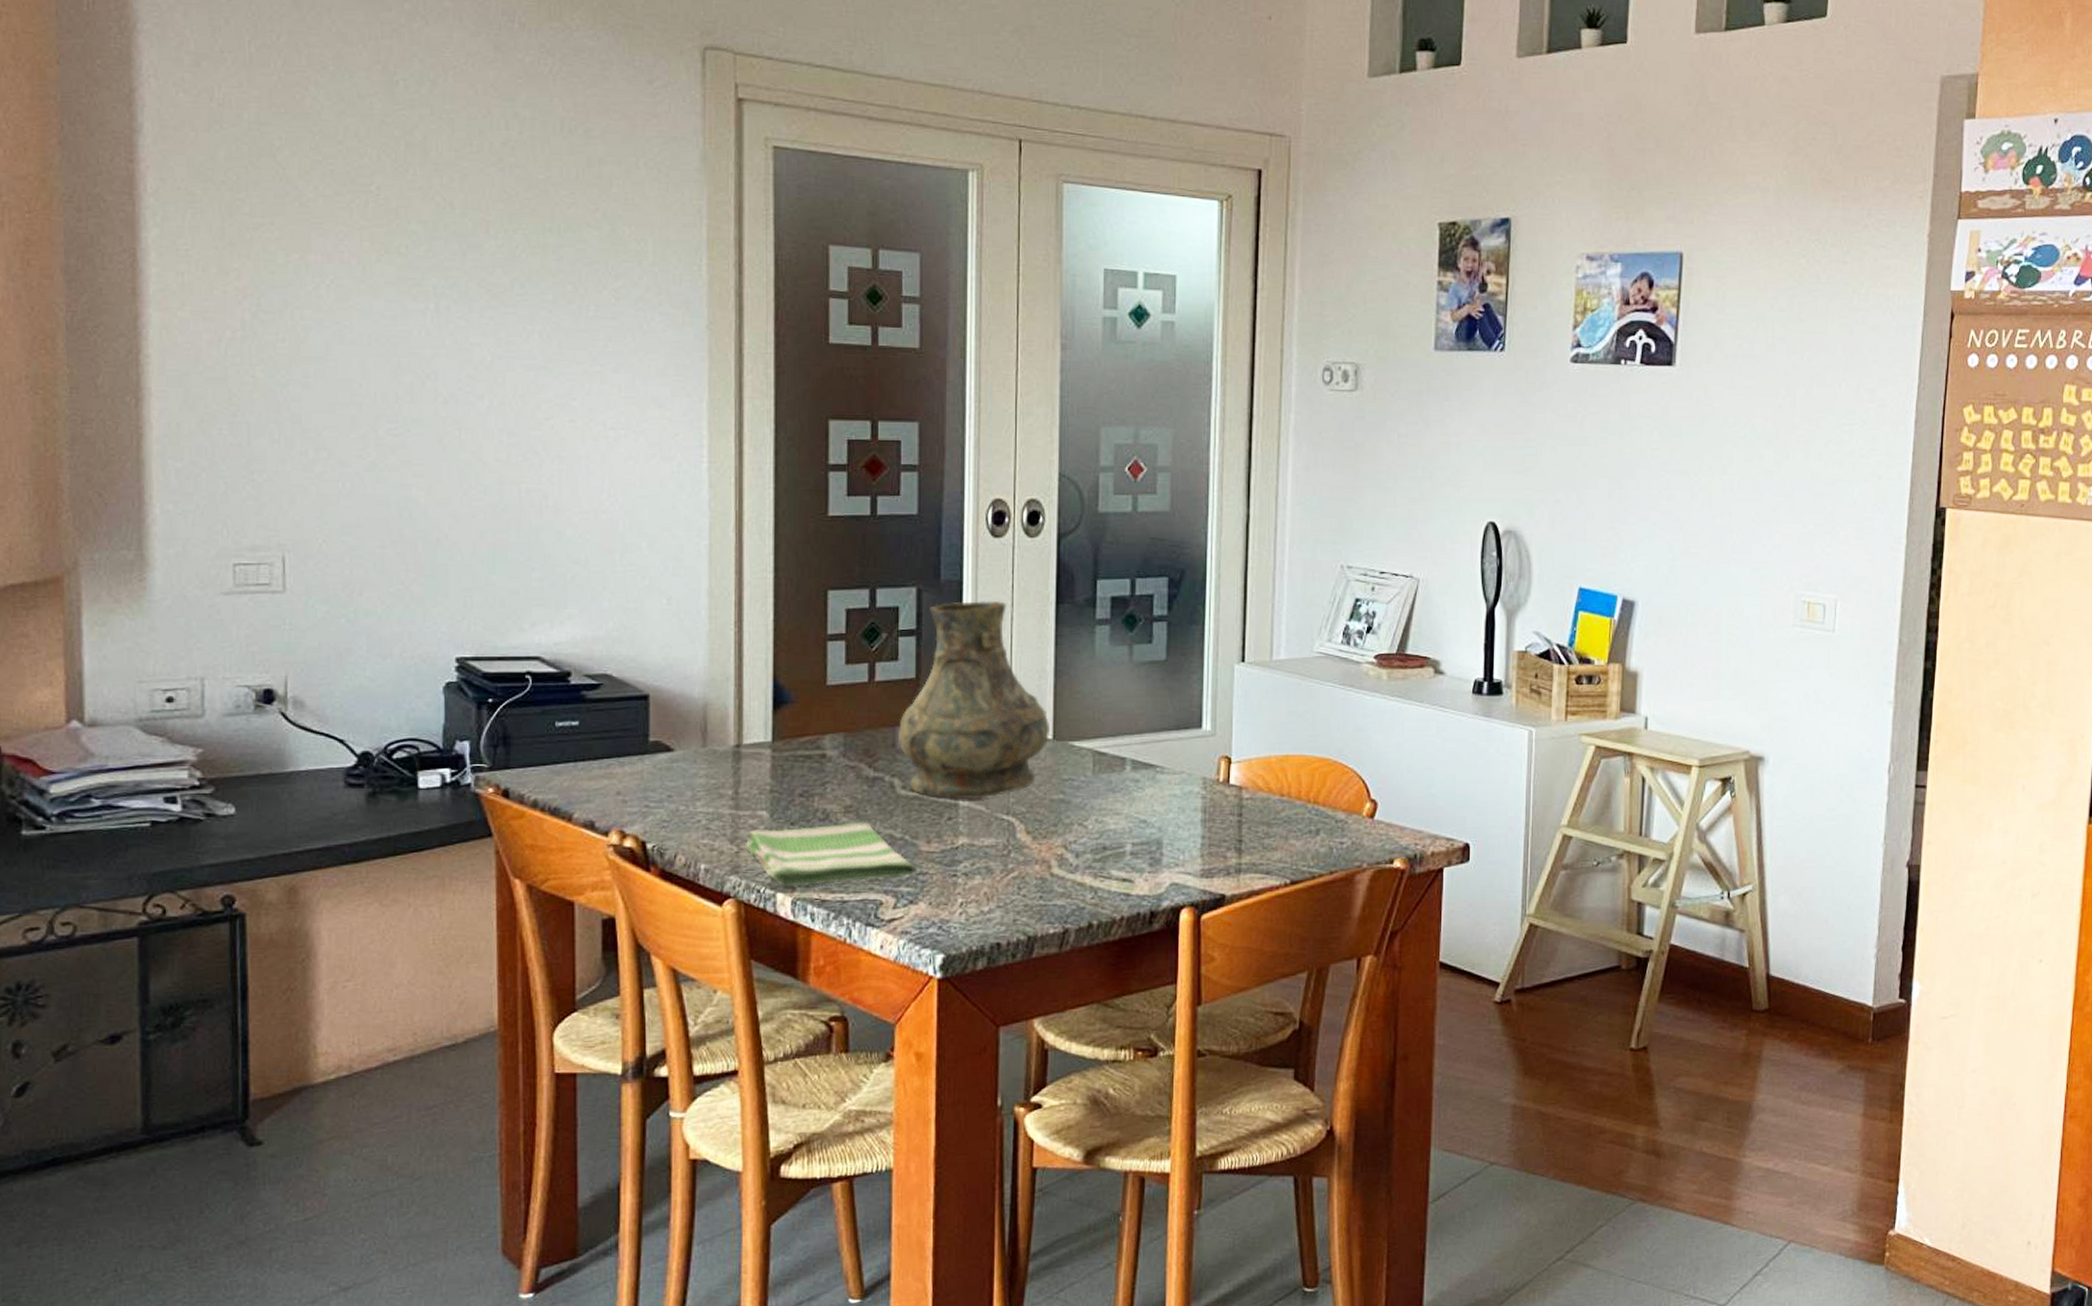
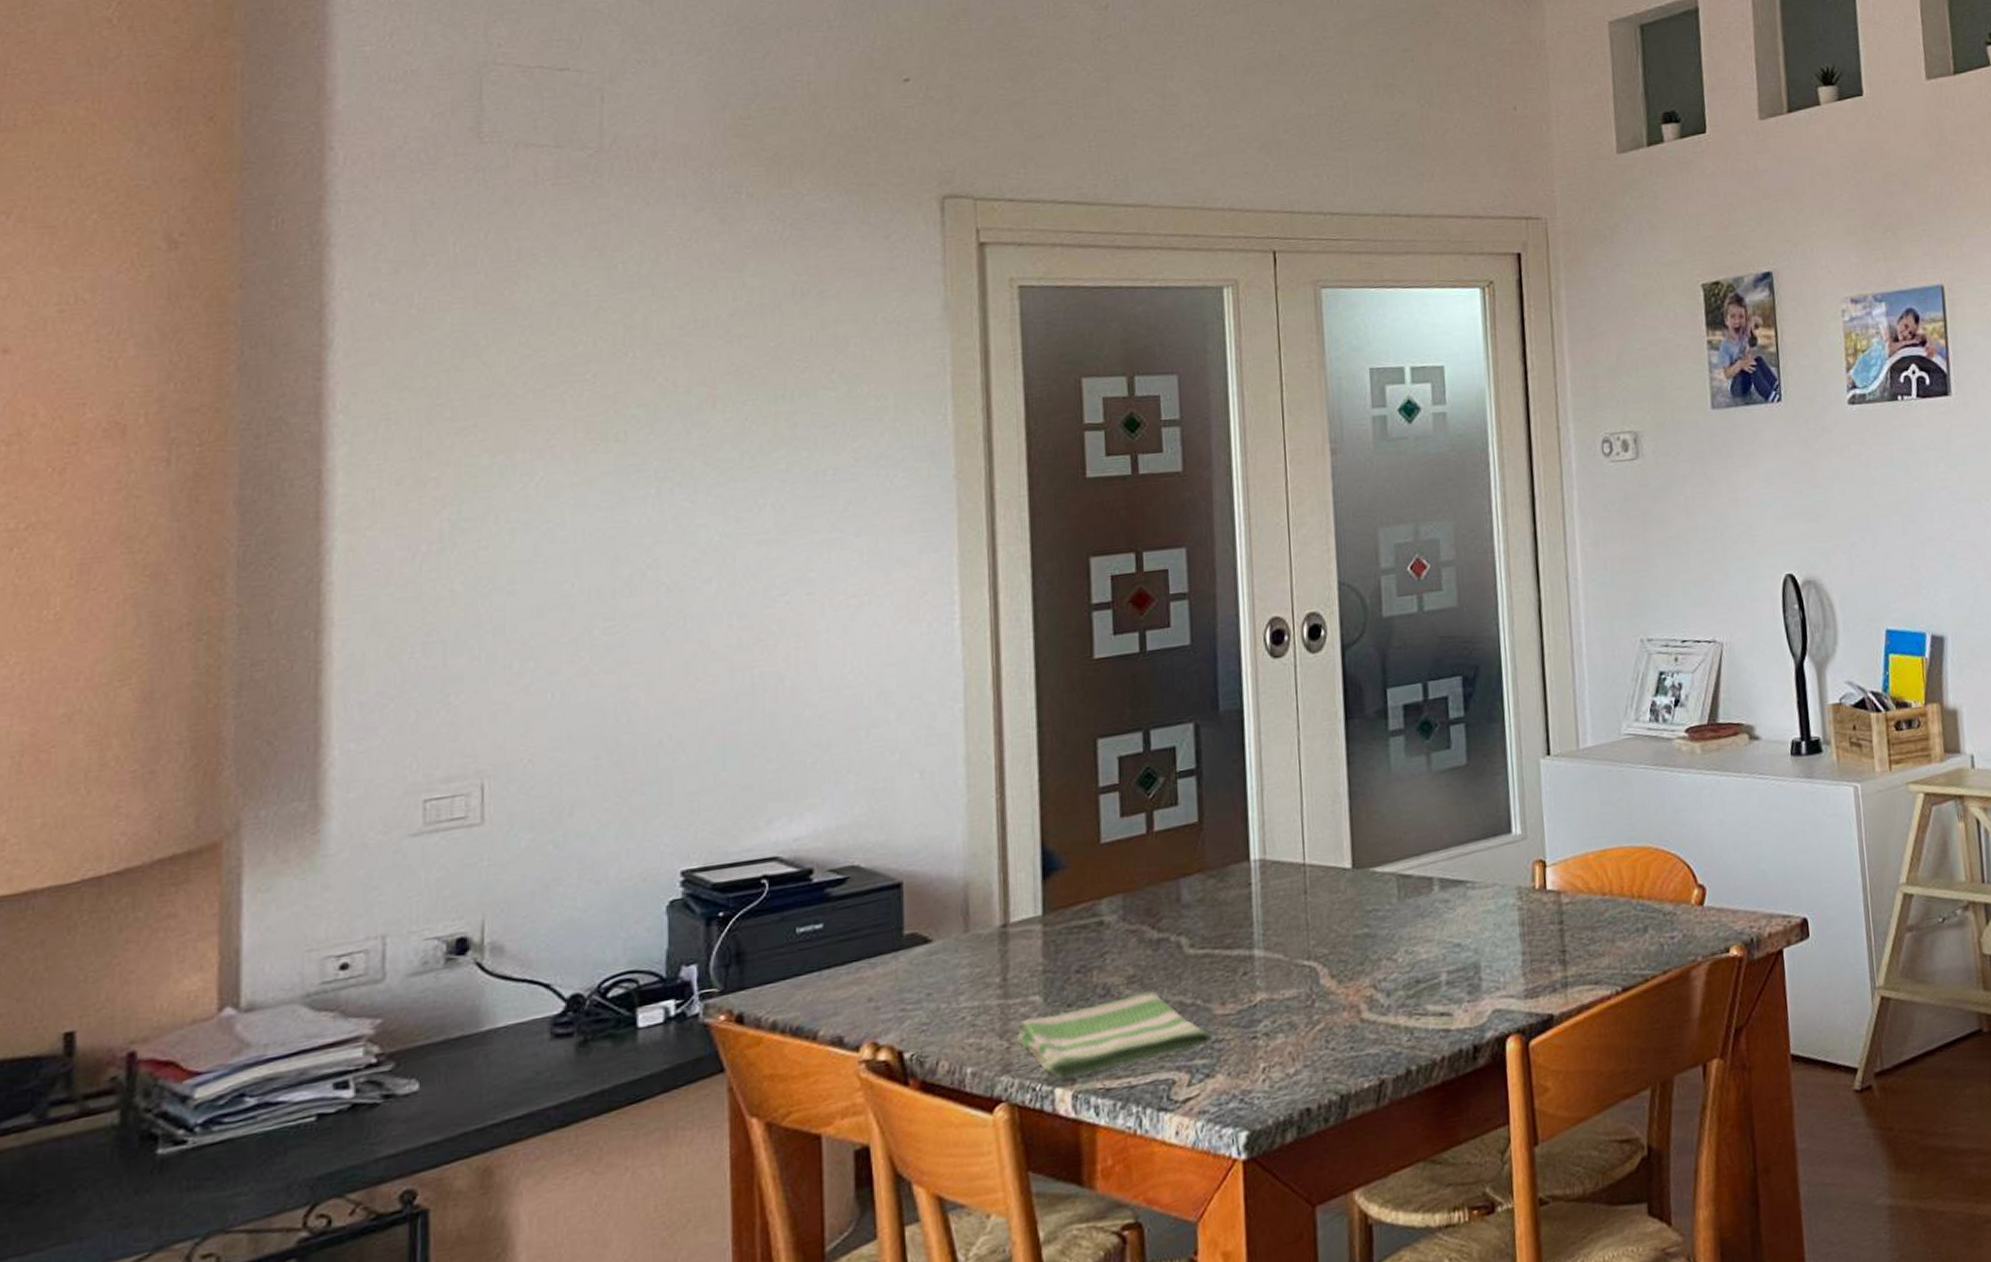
vase: present [899,601,1049,800] -> none [1183,725,1348,952]

